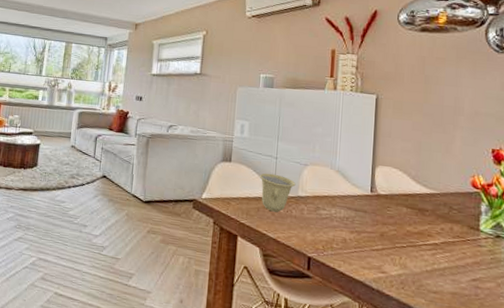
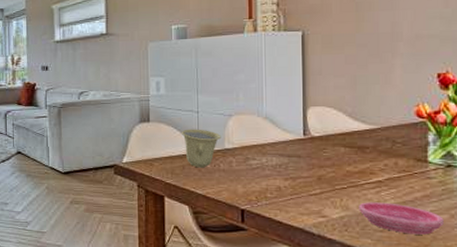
saucer: none [415,262,491,301] -> present [358,202,444,235]

